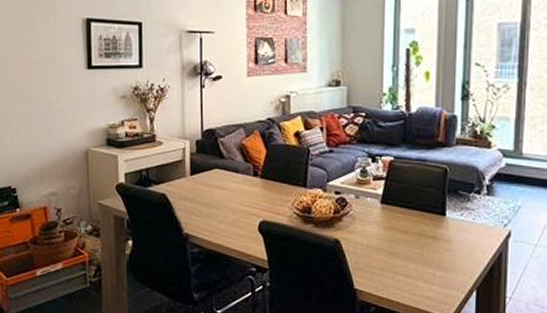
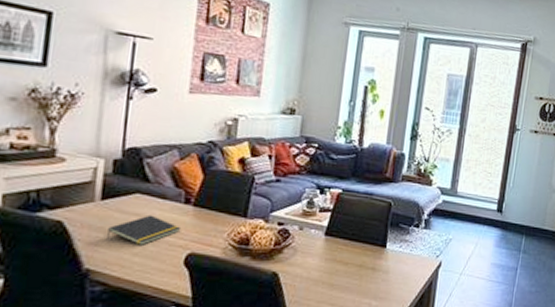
notepad: none [198,187,253,214] -> present [107,215,182,245]

